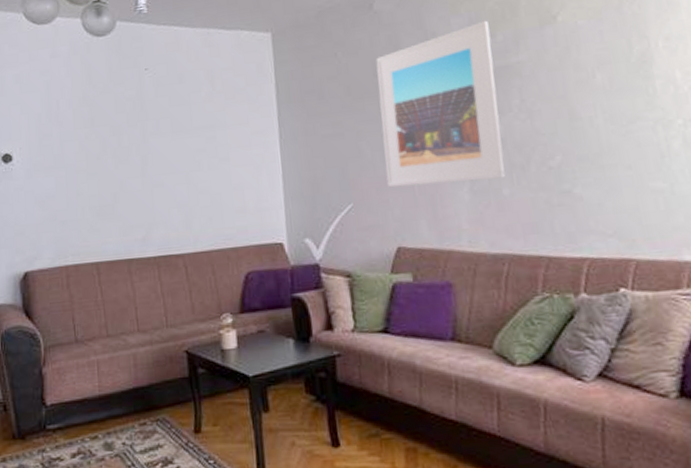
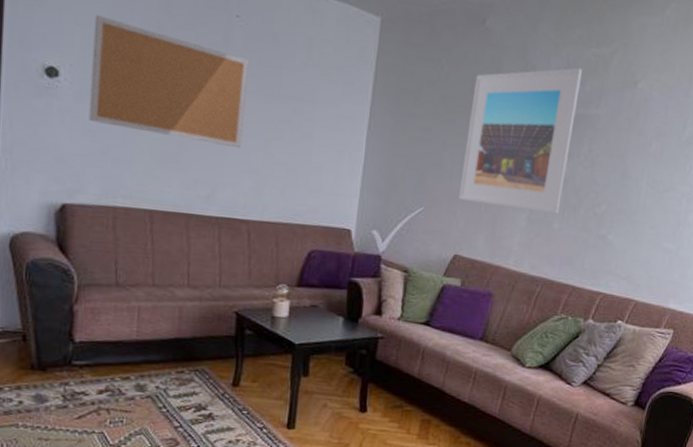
bulletin board: none [34,101,167,193] -> present [89,15,249,149]

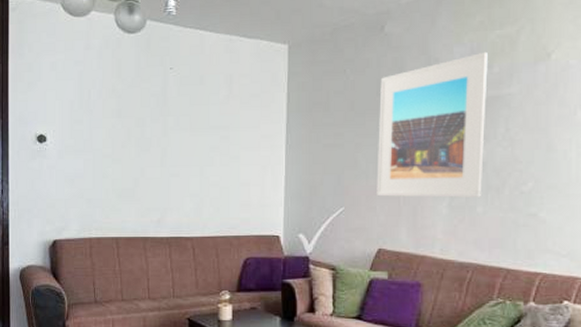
bulletin board: present [89,15,249,149] -> none [68,89,182,177]

